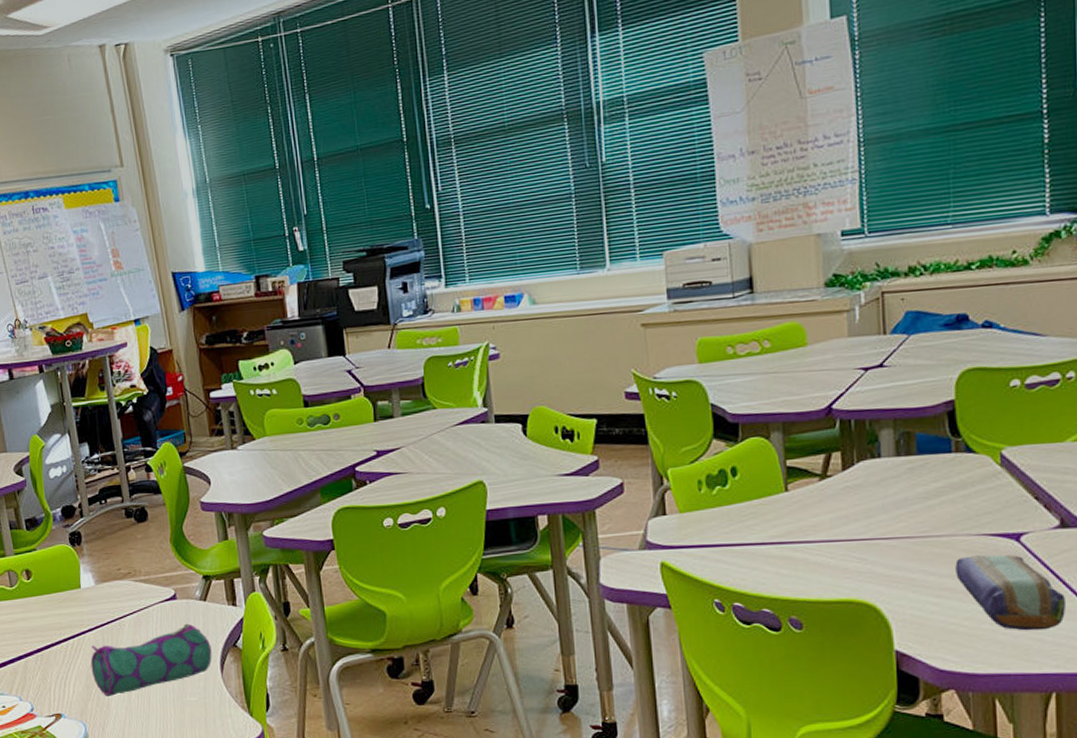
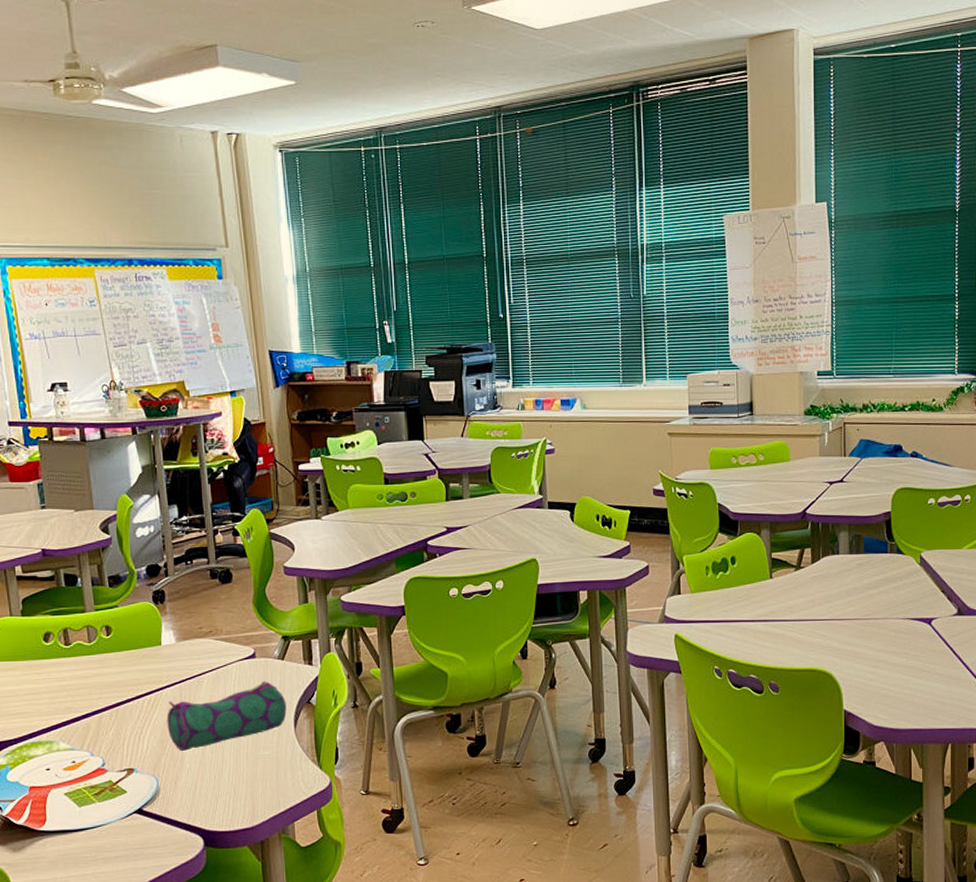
pencil case: present [955,554,1067,631] -> none [887,634,960,695]

